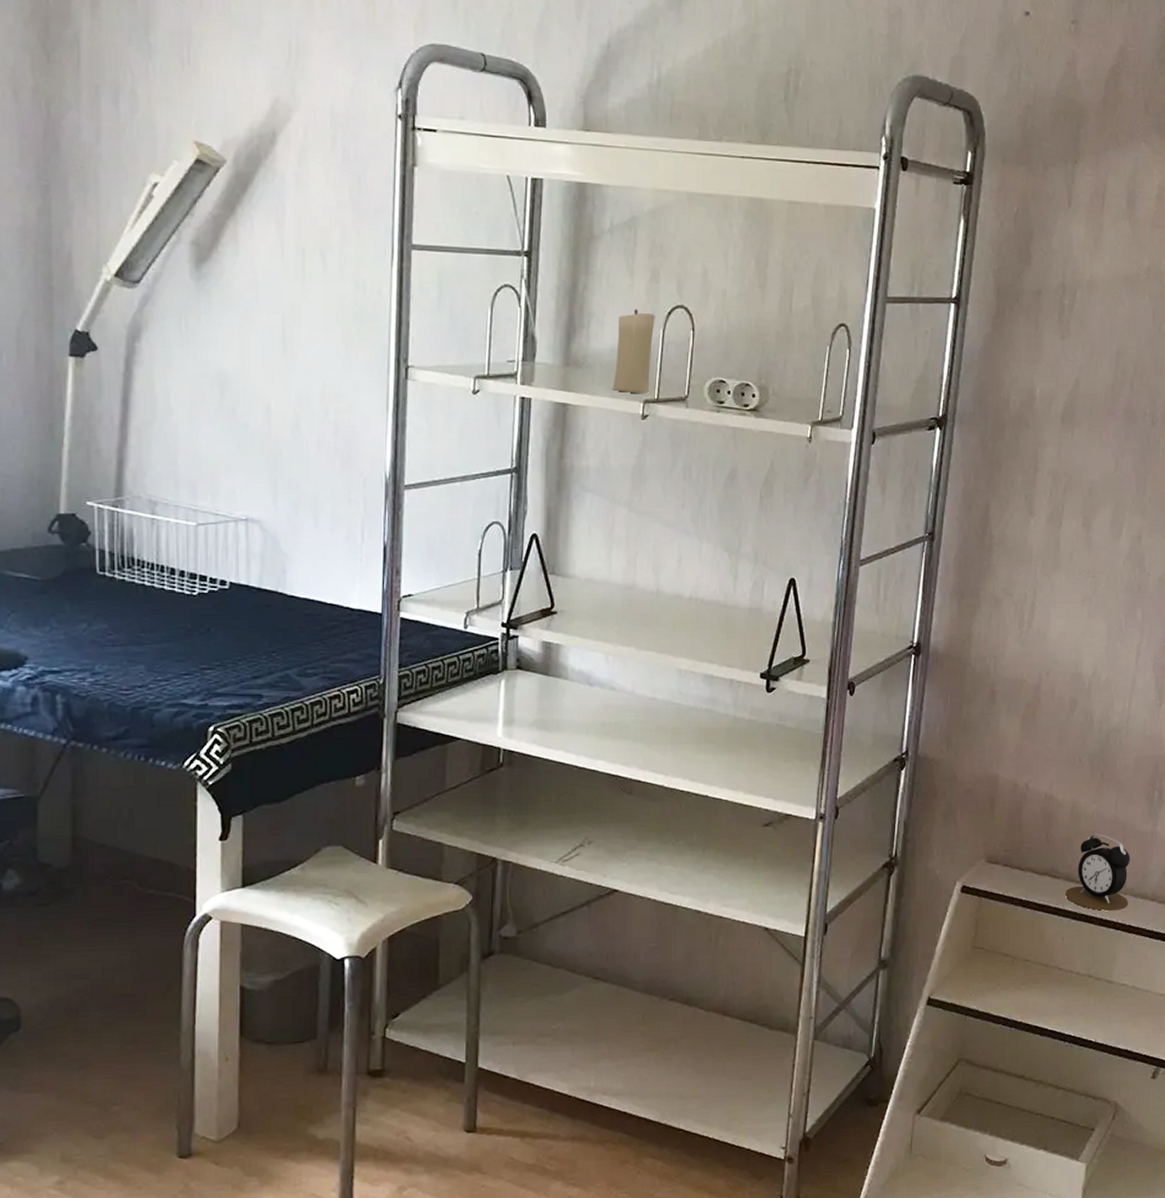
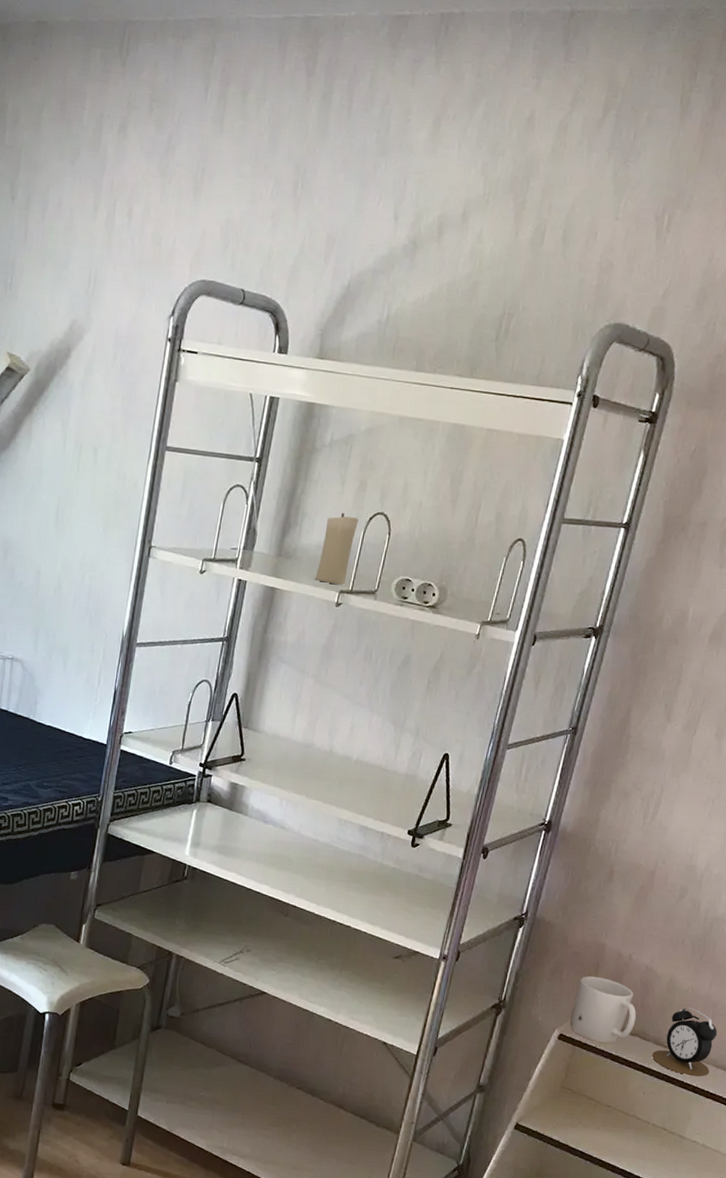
mug: none [972,813,1043,889] -> present [570,975,637,1043]

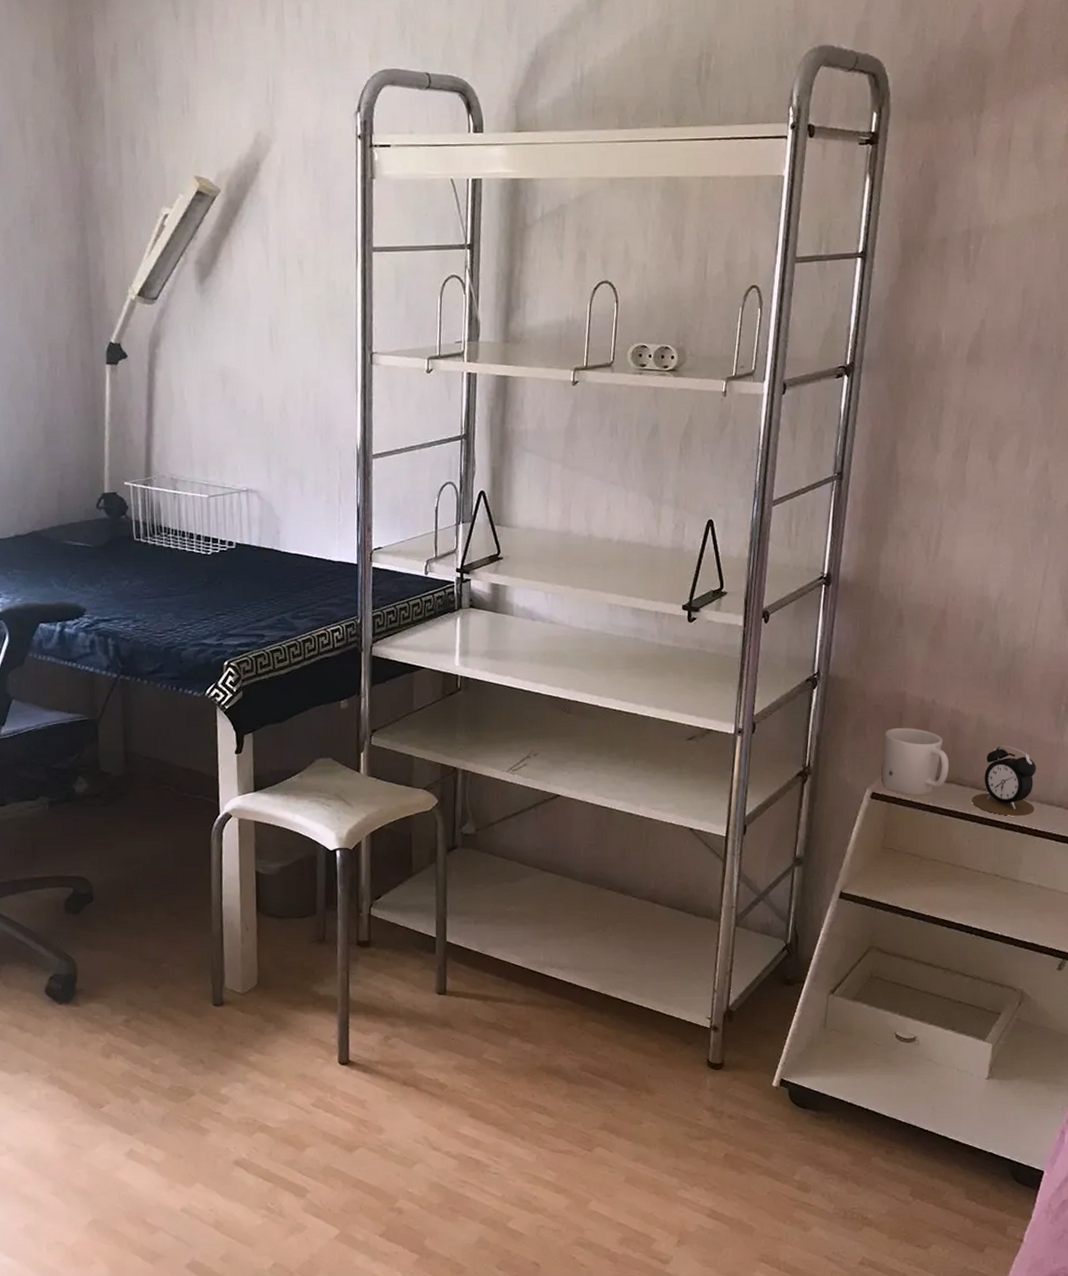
candle: present [313,513,358,585] -> none [545,287,583,363]

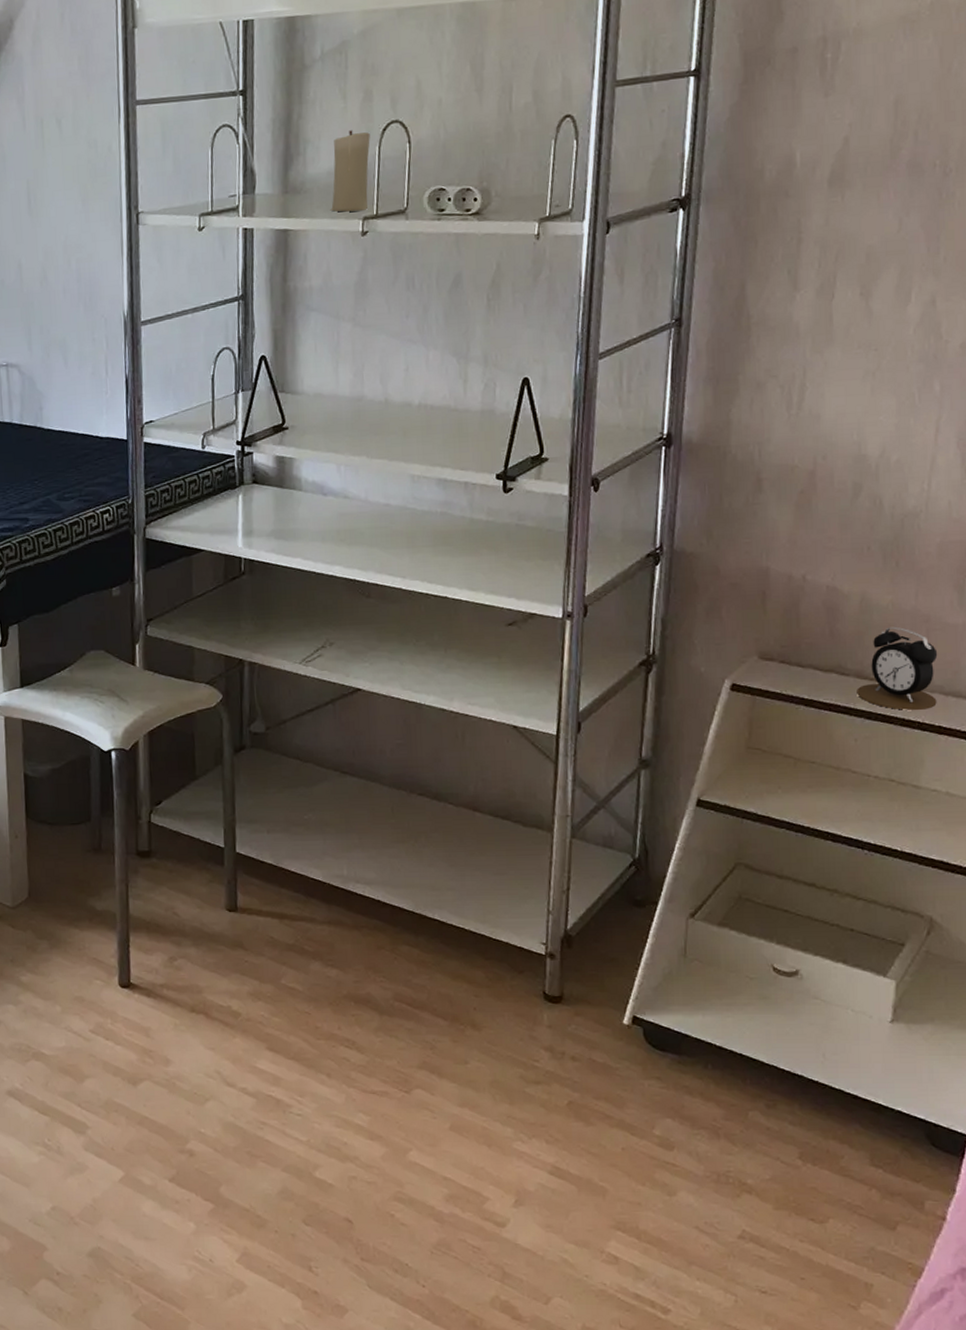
candle: none [545,287,583,363] -> present [330,130,370,212]
mug: present [881,727,949,795] -> none [742,607,827,687]

